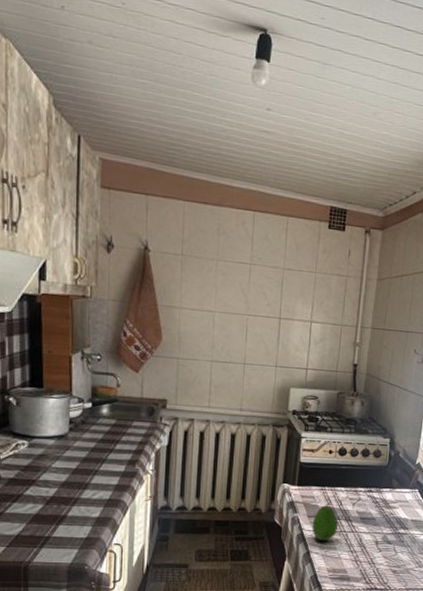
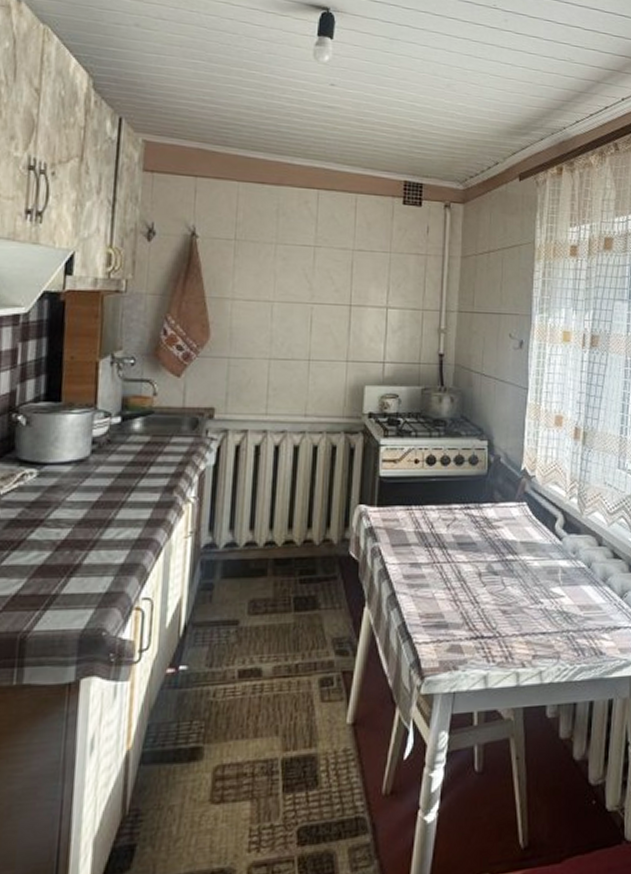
fruit: present [312,505,338,541] -> none [397,529,429,577]

